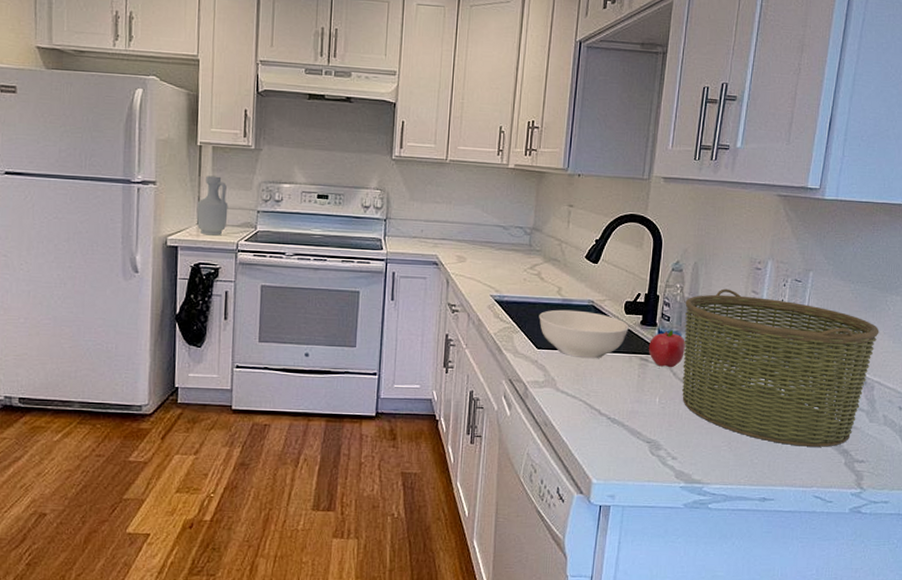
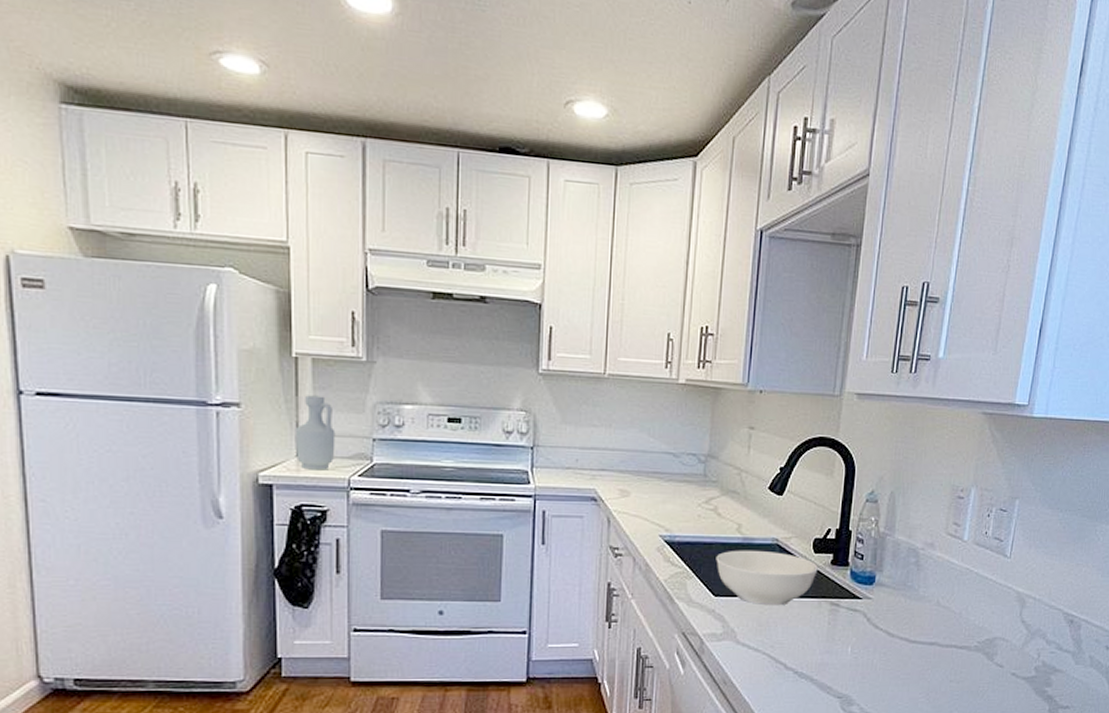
fruit: present [648,330,686,368] -> none [839,570,881,613]
basket: present [681,289,879,447] -> none [876,521,1088,694]

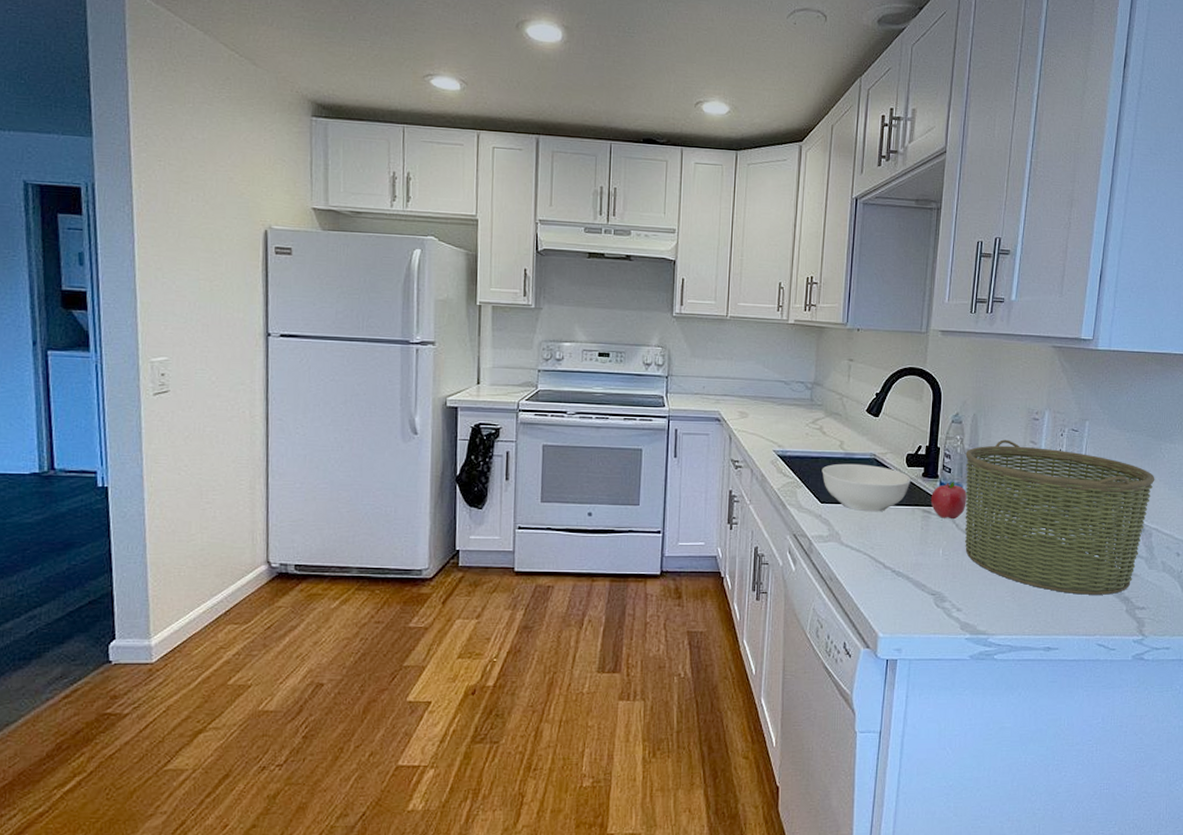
ceramic jug: present [295,395,336,471] -> none [476,335,509,396]
fruit: none [839,570,881,613] -> present [930,482,968,520]
basket: none [876,521,1088,694] -> present [964,439,1155,595]

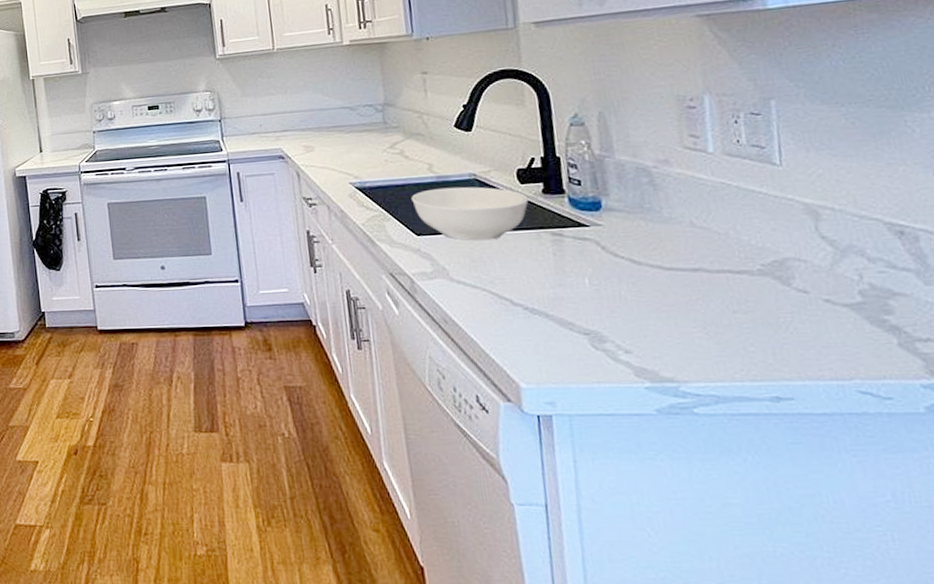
fruit: present [930,482,968,520] -> none [559,196,612,241]
basket: present [964,439,1155,595] -> none [597,137,906,326]

